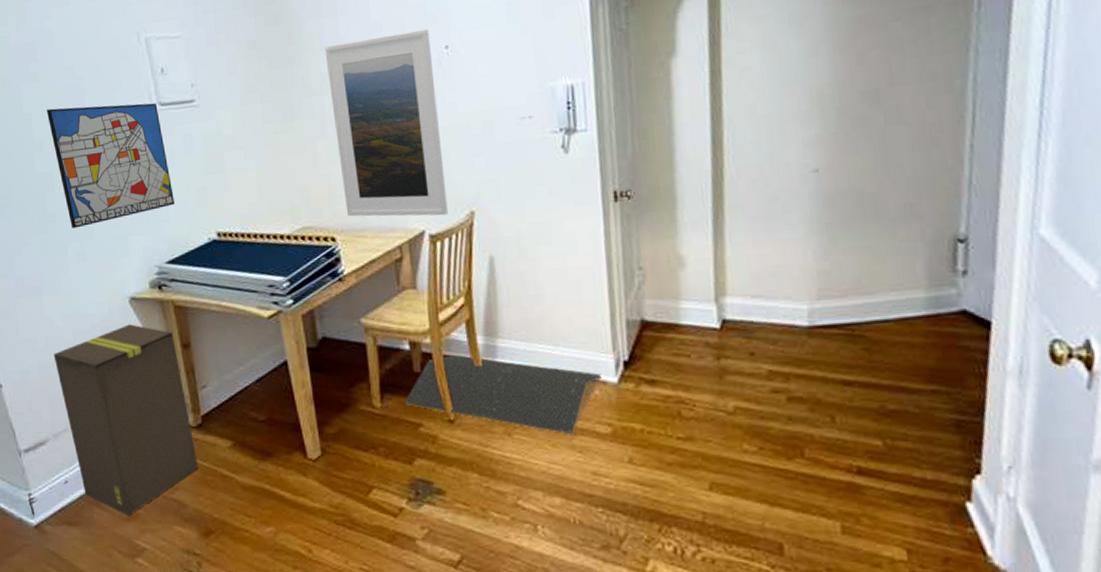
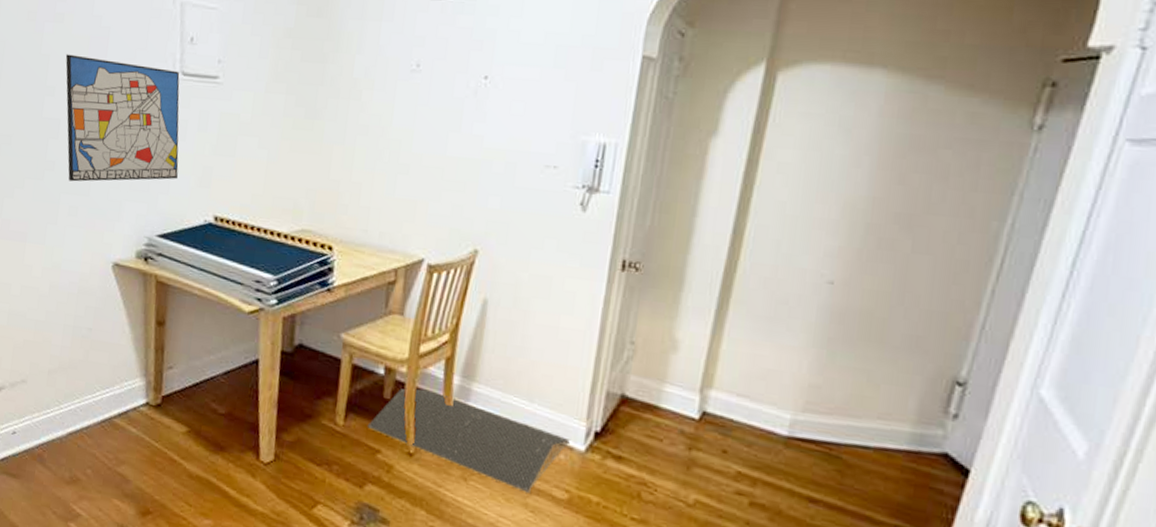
cardboard box: present [53,324,198,515] -> none [25,289,150,479]
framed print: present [324,29,448,217] -> none [349,50,472,248]

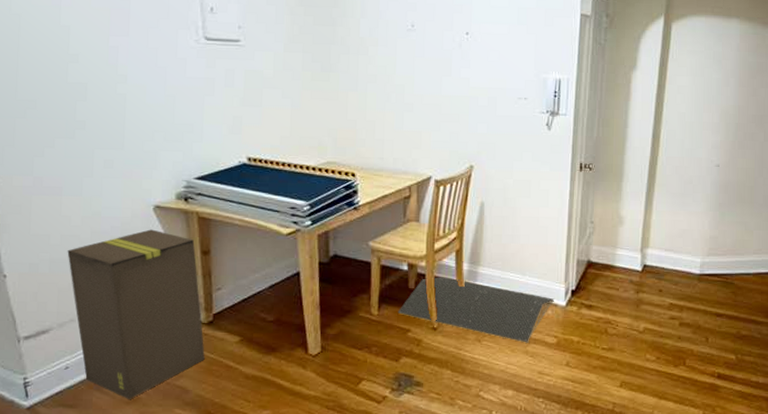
cardboard box: none [25,289,150,479] -> present [67,229,205,399]
wall art: present [65,54,180,182] -> none [86,25,210,138]

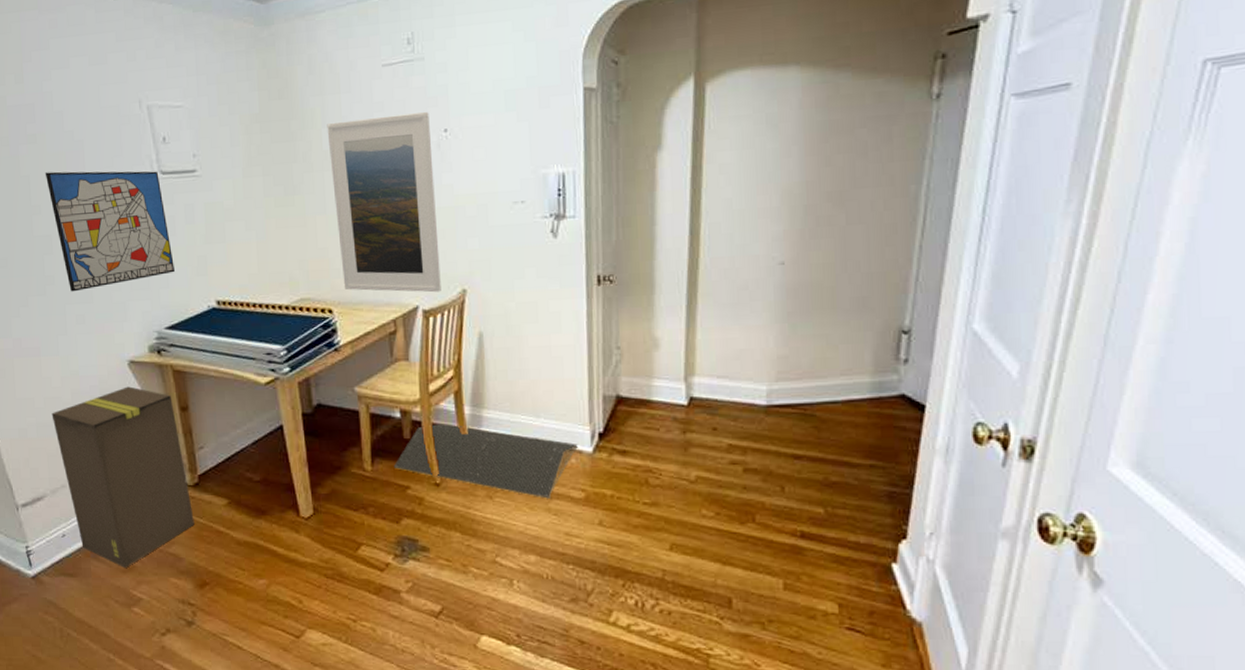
wall art: none [86,25,210,138] -> present [45,171,175,292]
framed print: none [365,15,455,166] -> present [327,112,441,293]

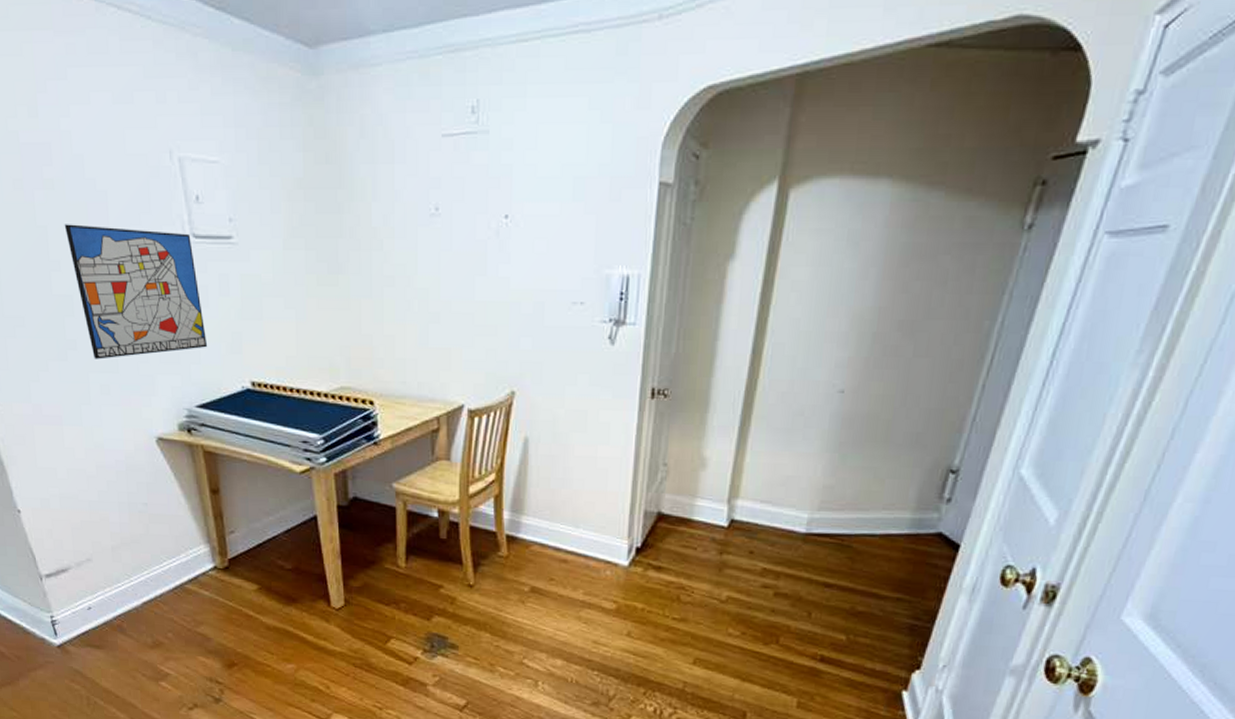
cardboard box: present [51,386,194,568] -> none [75,464,224,644]
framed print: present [327,112,441,293] -> none [377,194,490,392]
floor mat: present [393,424,578,499] -> none [427,526,614,608]

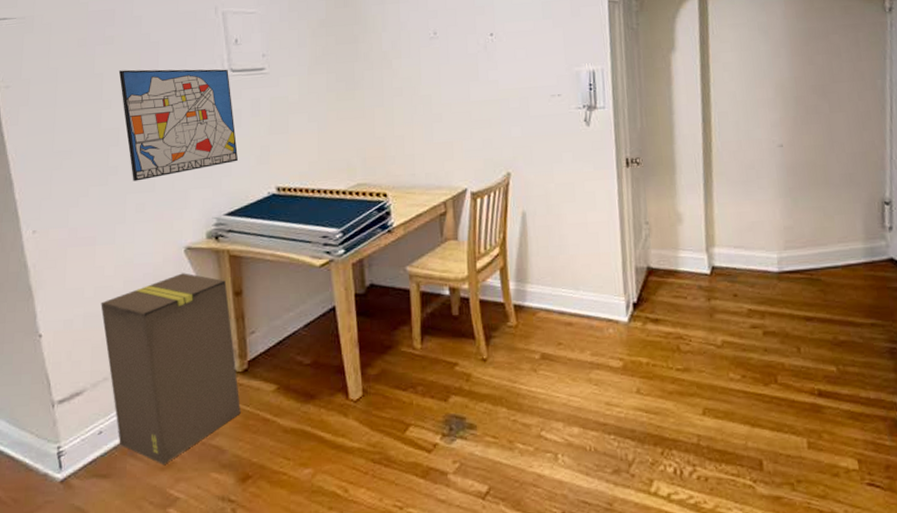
cardboard box: none [75,464,224,644] -> present [100,273,241,465]

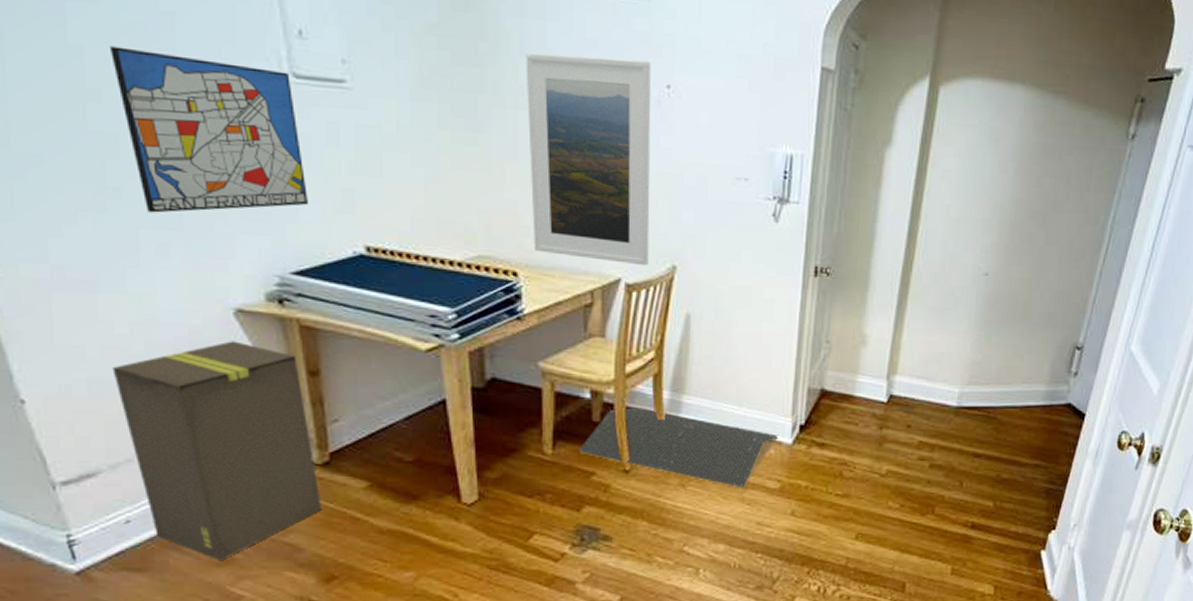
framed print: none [386,19,488,176] -> present [525,53,651,266]
floor mat: none [442,299,615,369] -> present [578,407,778,488]

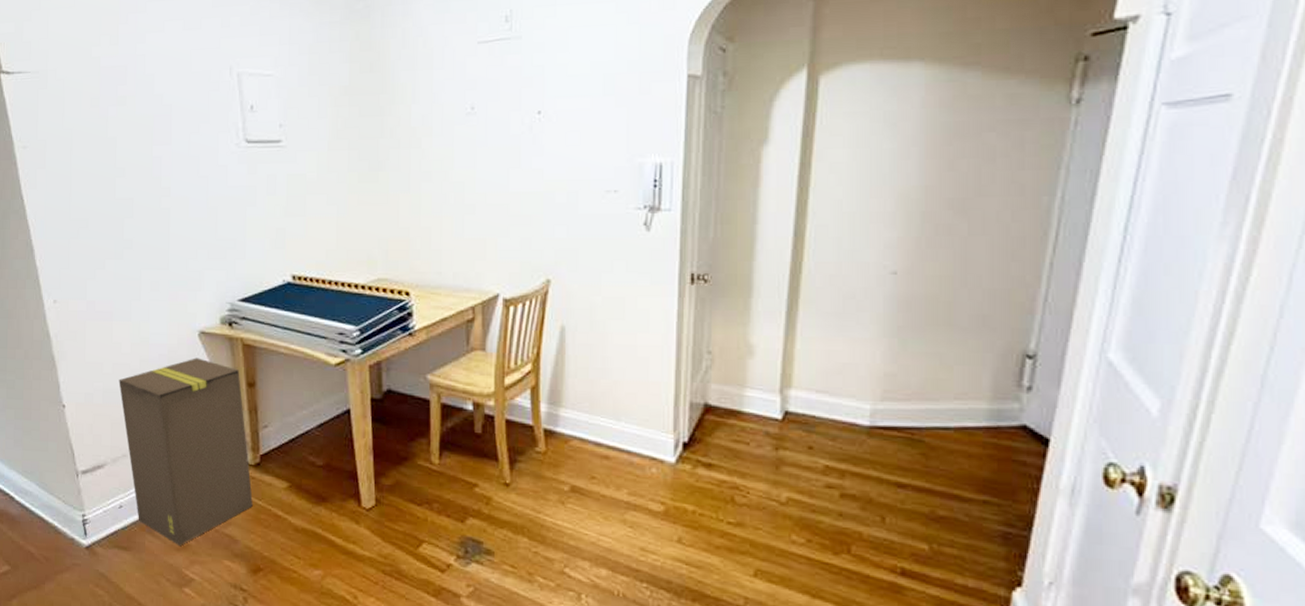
wall art: present [109,46,308,213] -> none [131,135,252,257]
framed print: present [525,53,651,266] -> none [417,93,525,281]
floor mat: present [578,407,778,488] -> none [462,420,660,509]

